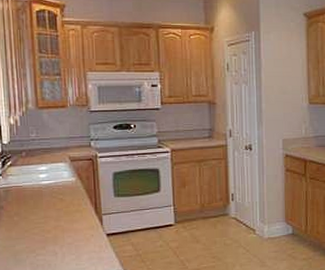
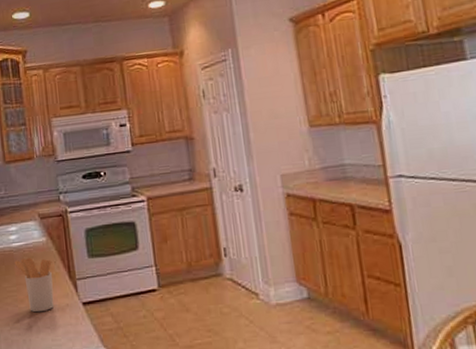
utensil holder: none [43,194,80,242] -> present [14,257,54,313]

